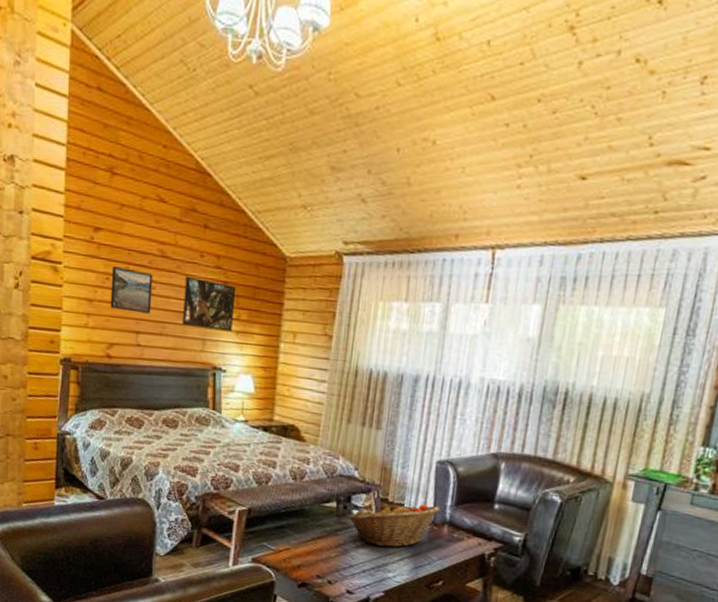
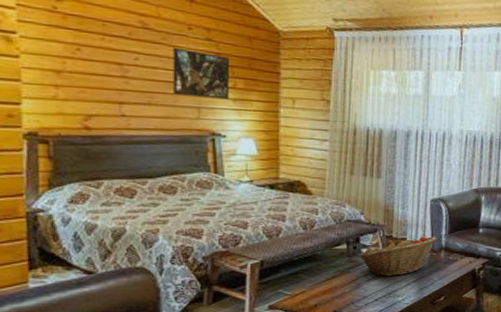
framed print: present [110,267,153,314] -> none [83,37,136,84]

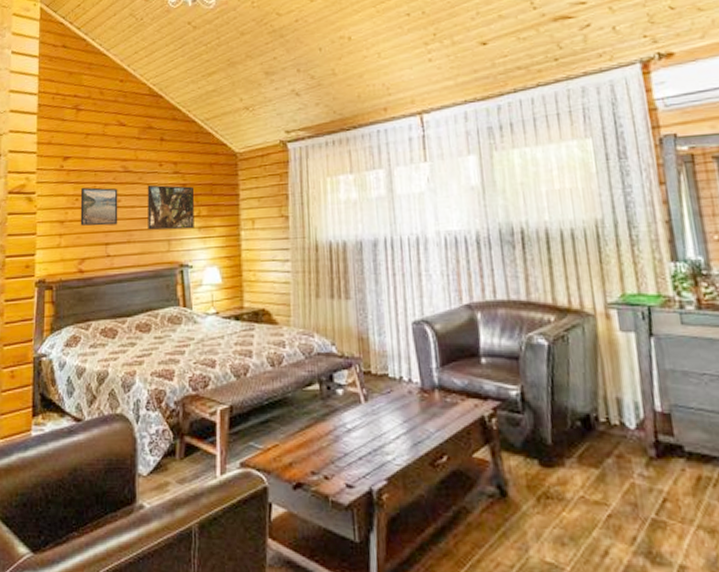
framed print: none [83,37,136,84] -> present [80,187,118,226]
fruit basket: present [359,235,438,276] -> none [334,370,427,425]

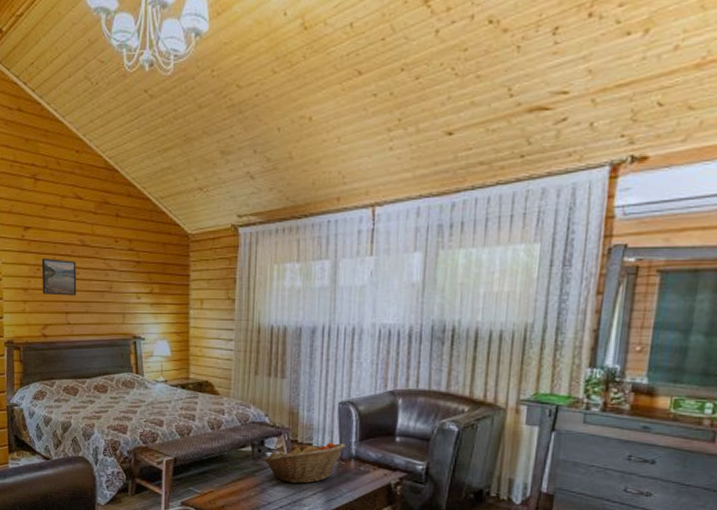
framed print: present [147,184,195,230] -> none [103,260,148,304]
fruit basket: none [334,370,427,425] -> present [263,441,347,484]

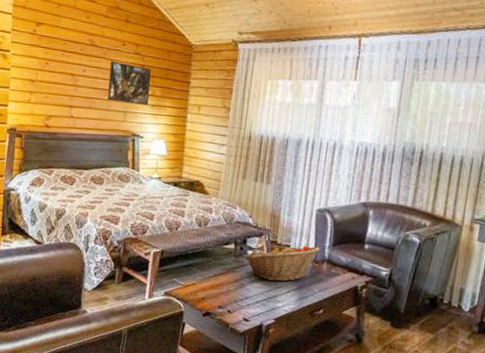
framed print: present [41,259,77,296] -> none [49,54,84,91]
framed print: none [103,260,148,304] -> present [108,60,152,106]

